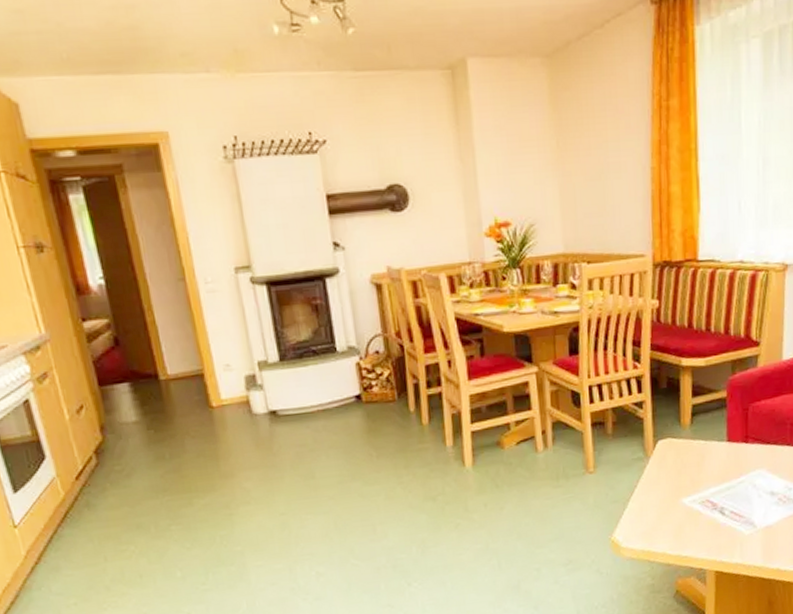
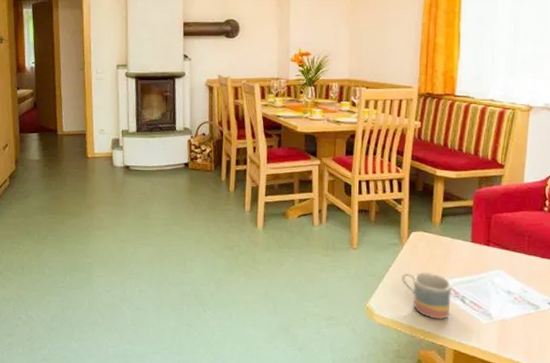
mug: none [649,486,709,540] -> present [400,271,451,320]

